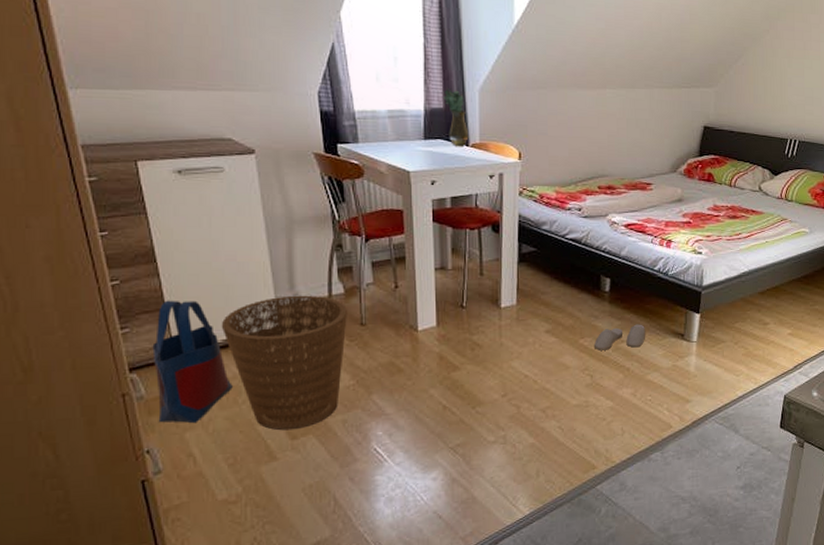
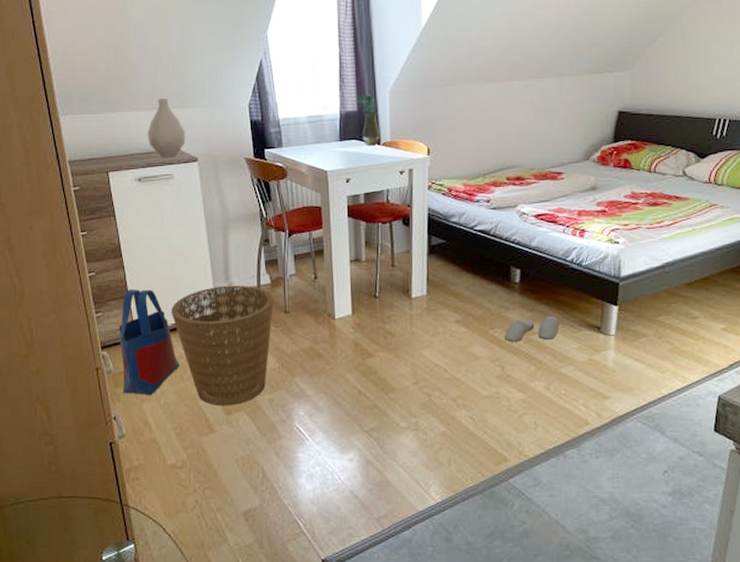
vase: none [189,78,240,149] -> present [147,99,186,159]

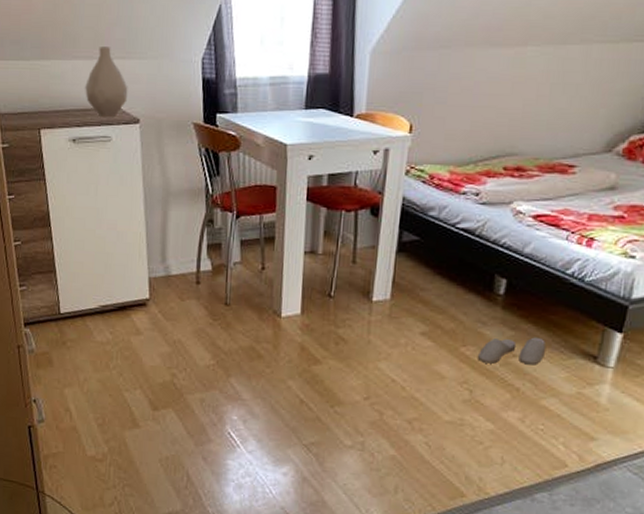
tote bag: present [118,289,180,396] -> none [43,263,106,382]
basket: present [171,285,274,406] -> none [99,268,214,401]
vase: present [357,91,380,145] -> none [330,49,355,117]

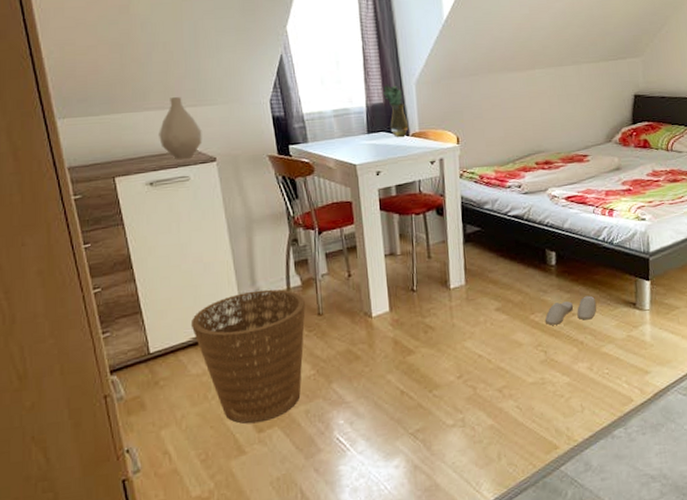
basket: none [99,268,214,401] -> present [190,289,306,424]
vase: none [330,49,355,117] -> present [383,83,409,137]

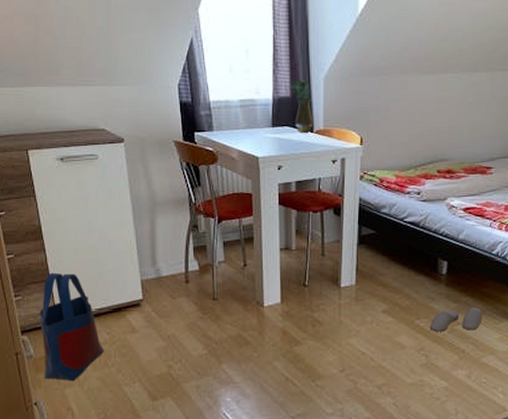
tote bag: none [130,302,203,422] -> present [39,272,104,382]
vase: present [159,97,202,160] -> none [70,75,111,138]
basket: present [190,289,306,424] -> none [95,271,202,392]

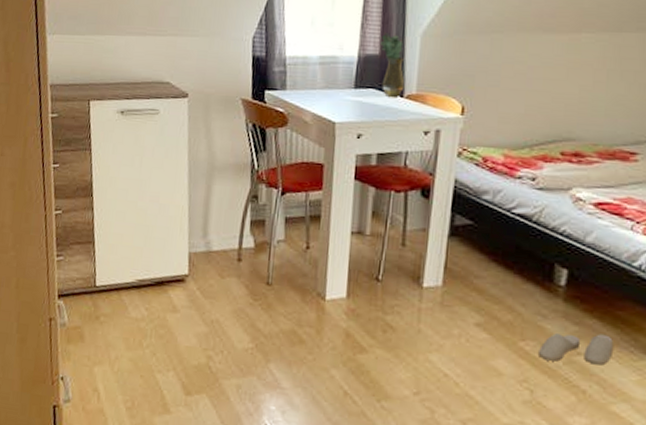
tote bag: present [39,272,104,382] -> none [74,233,140,359]

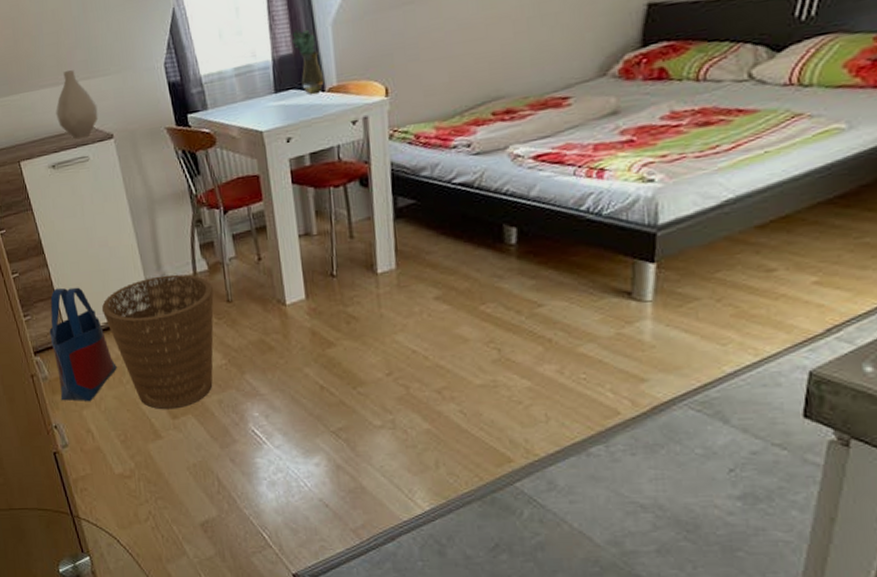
tote bag: none [74,233,140,359] -> present [49,287,117,402]
vase: none [136,24,179,92] -> present [55,70,99,140]
basket: none [137,243,256,386] -> present [101,274,214,410]
slippers: present [539,333,614,365] -> none [500,282,573,318]

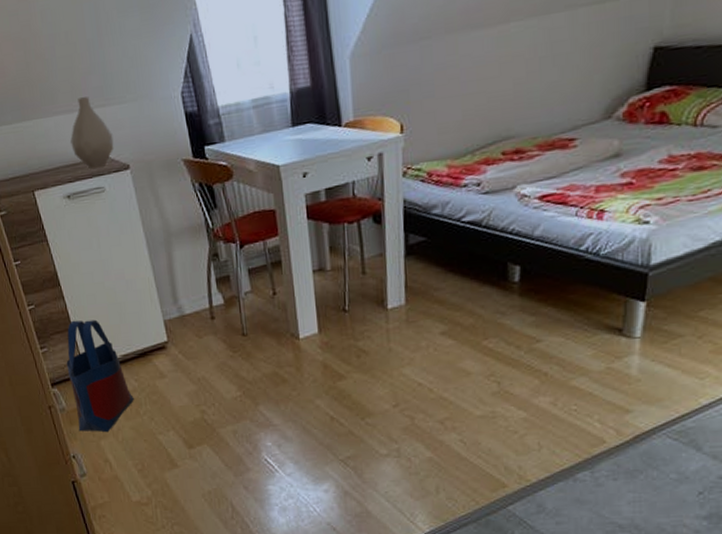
basket: present [101,274,214,410] -> none [118,307,230,440]
vase: present [292,28,324,94] -> none [310,60,341,129]

